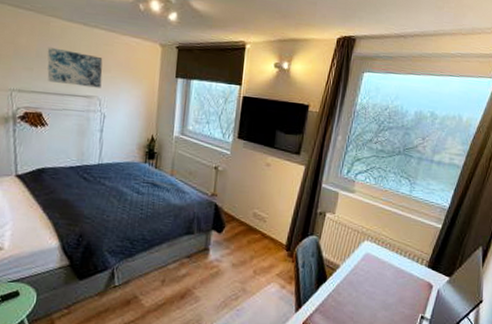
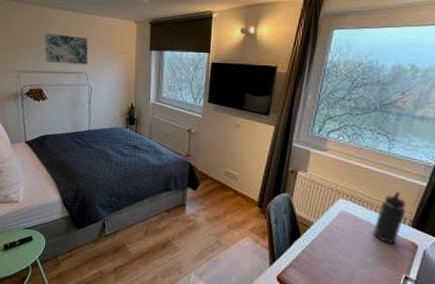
thermos bottle: none [393,233,423,286] -> present [372,191,405,245]

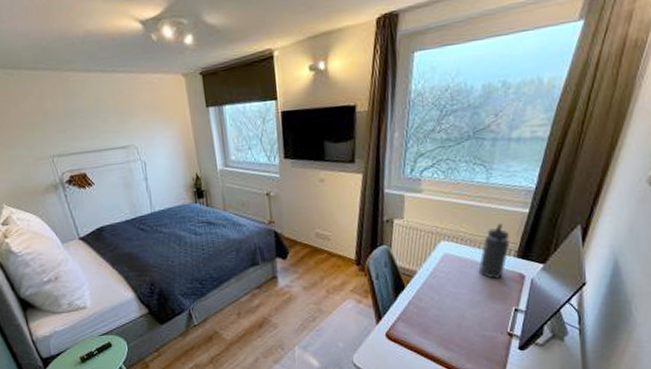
wall art: present [44,33,88,65] -> none [73,102,135,140]

